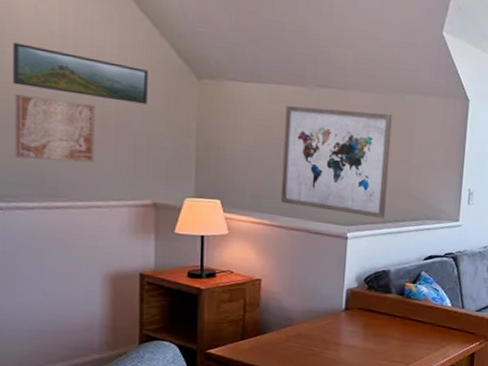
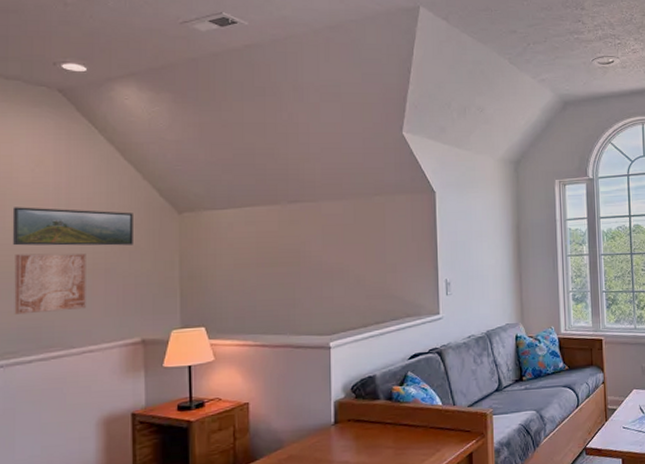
wall art: present [280,105,393,218] -> none [261,218,365,323]

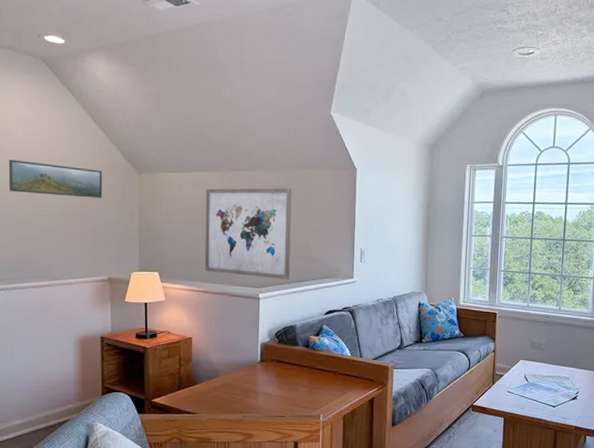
wall art: present [14,253,86,315] -> none [11,199,65,249]
wall art: none [261,218,365,323] -> present [204,188,292,279]

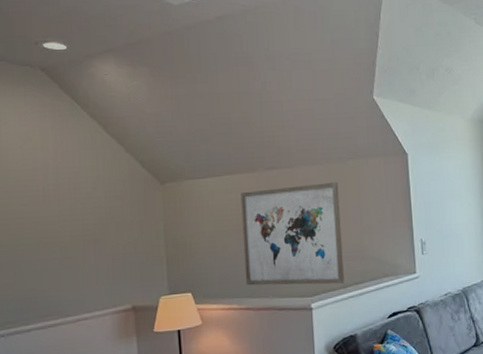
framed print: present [8,159,102,198] -> none [4,183,119,221]

